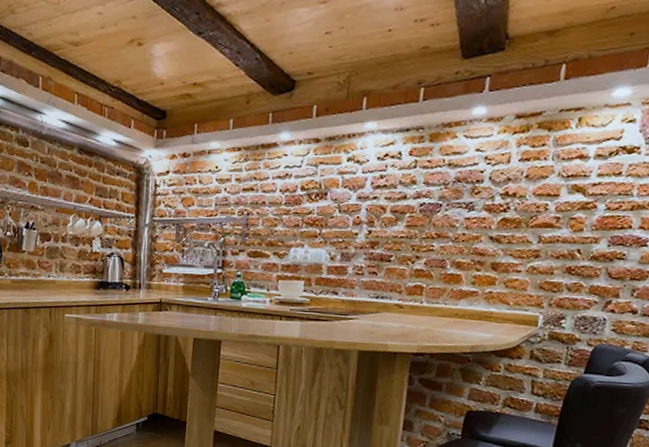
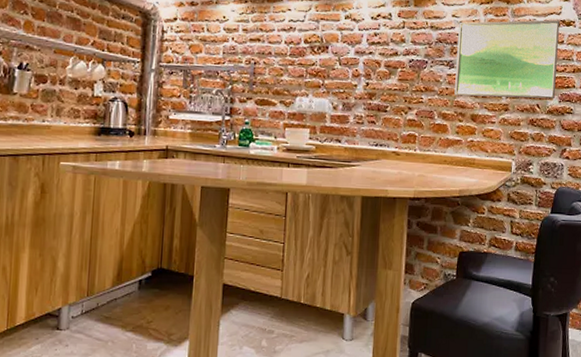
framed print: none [472,146,619,243] -> present [454,19,560,99]

